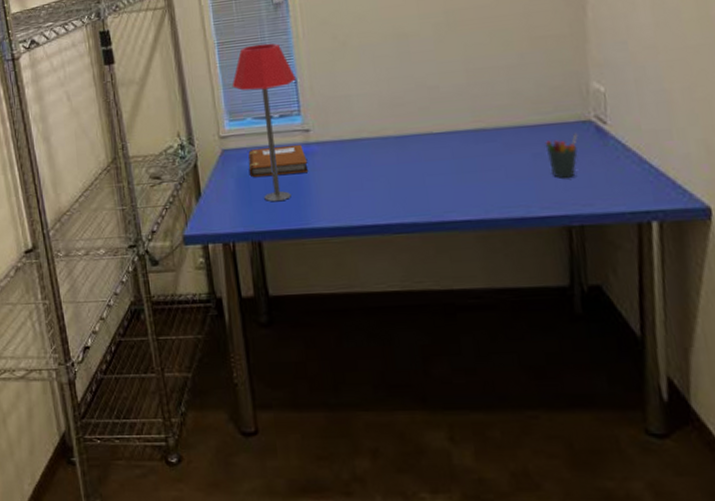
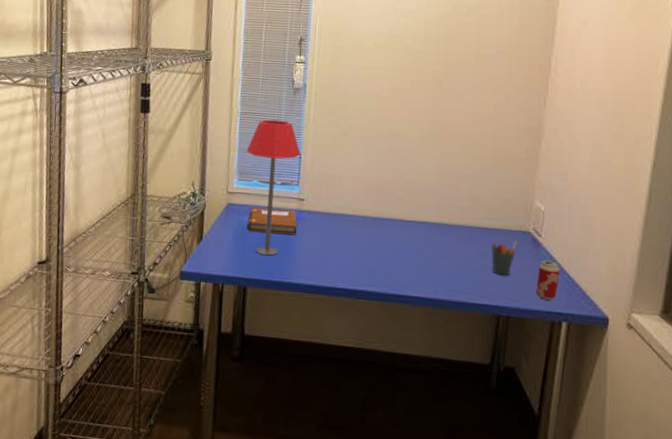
beverage can: none [610,149,640,199] -> present [536,259,560,300]

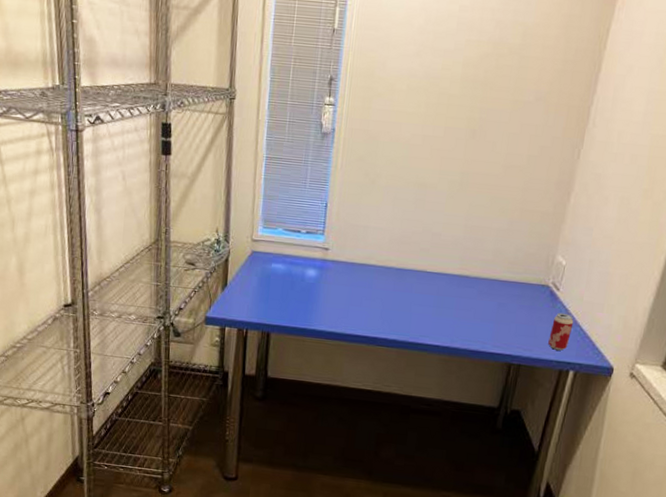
table lamp: present [246,119,301,256] -> none [271,165,327,303]
notebook: present [247,208,298,235] -> none [271,256,322,284]
pen holder: present [490,239,518,277] -> none [509,292,536,328]

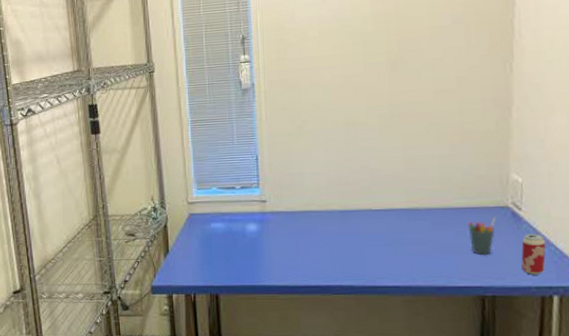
pen holder: none [509,292,536,328] -> present [467,216,497,256]

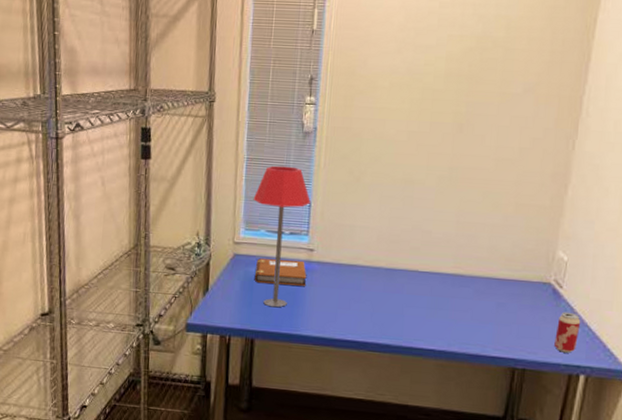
table lamp: none [201,123,257,261] -> present [253,165,311,308]
notebook: none [211,212,263,240] -> present [254,258,307,286]
pen holder: present [467,216,497,256] -> none [508,291,538,329]

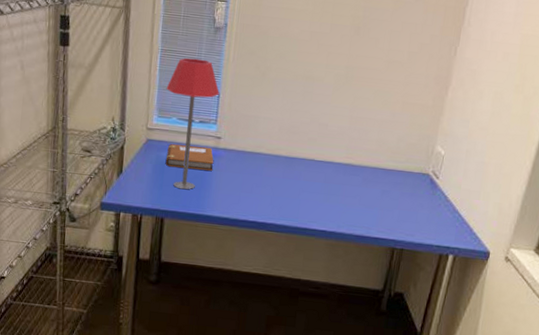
beverage can: present [554,311,581,353] -> none [429,199,453,236]

